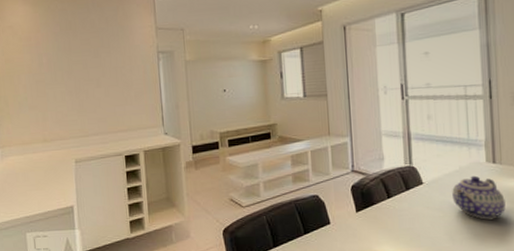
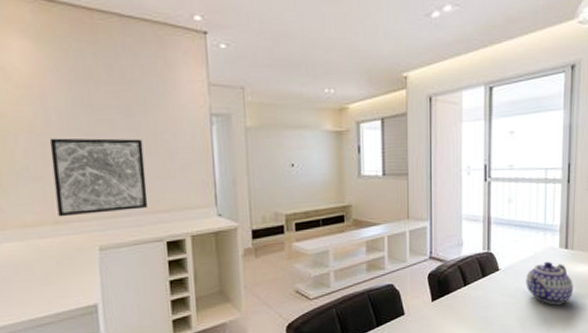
wall art: none [41,74,111,137] -> present [49,138,148,217]

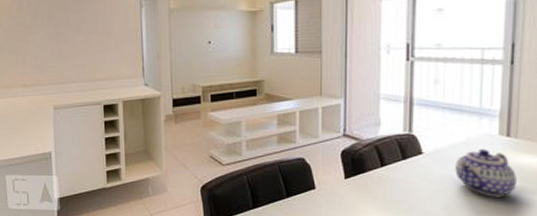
wall art: present [49,138,148,217] -> none [21,19,90,81]

